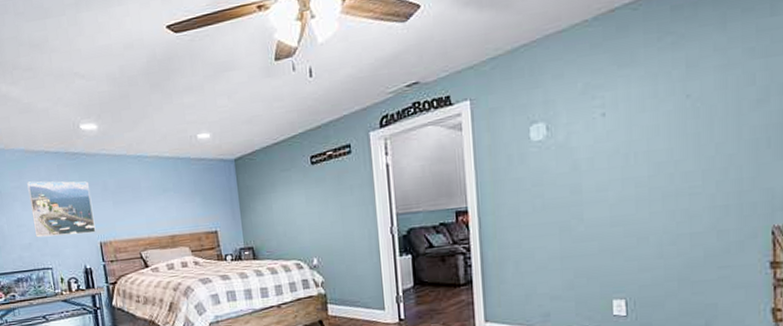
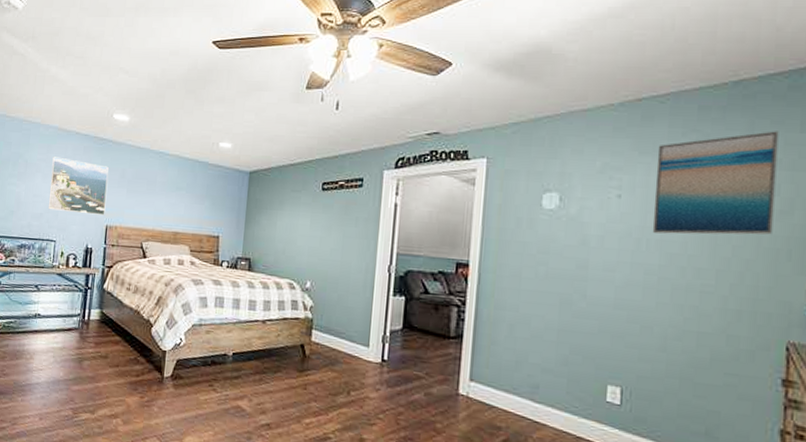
wall art: none [635,19,751,146] -> present [652,131,779,235]

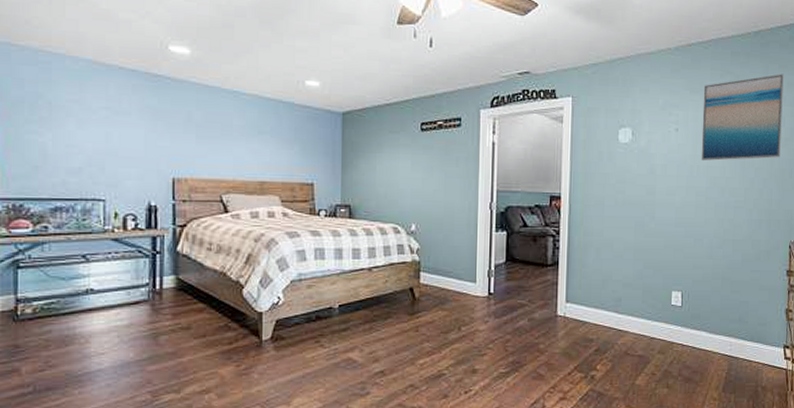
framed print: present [48,157,109,216] -> none [89,97,170,167]

